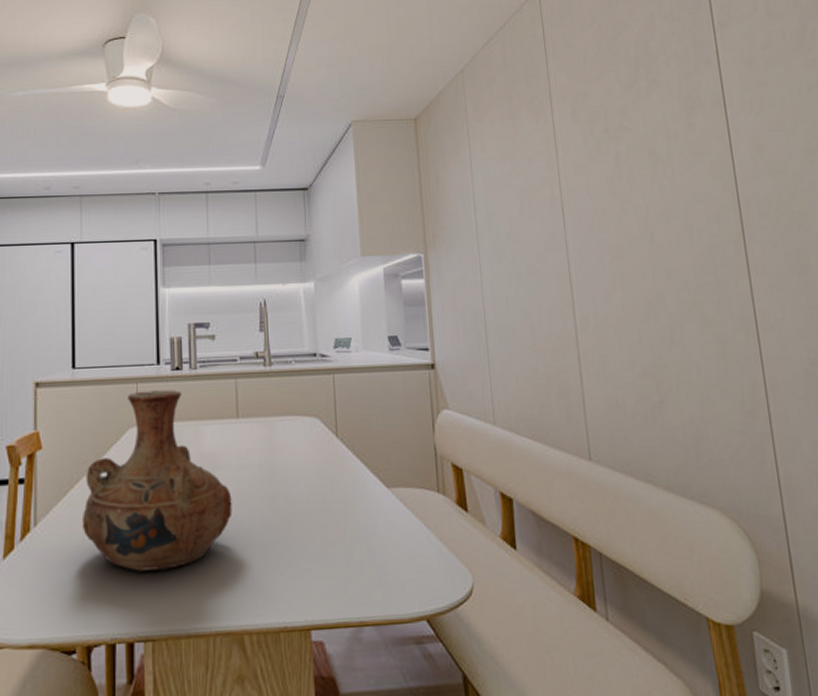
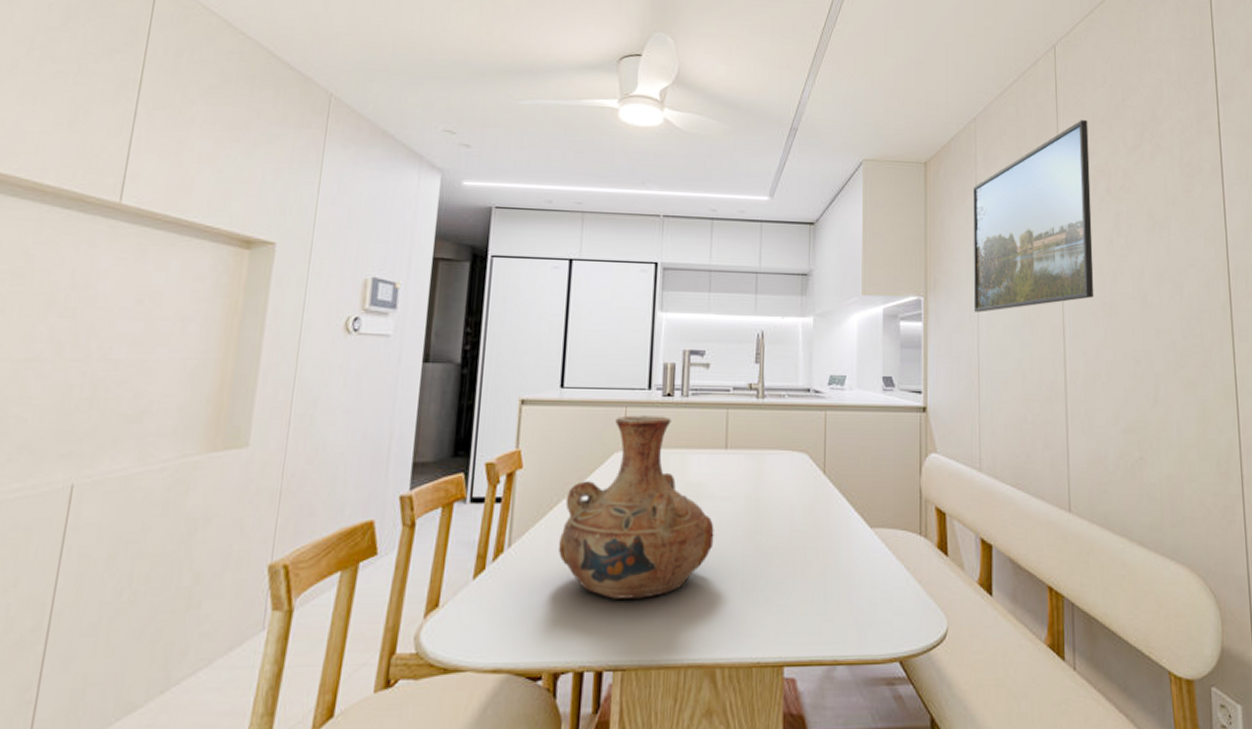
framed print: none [466,62,599,265] -> present [973,120,1094,312]

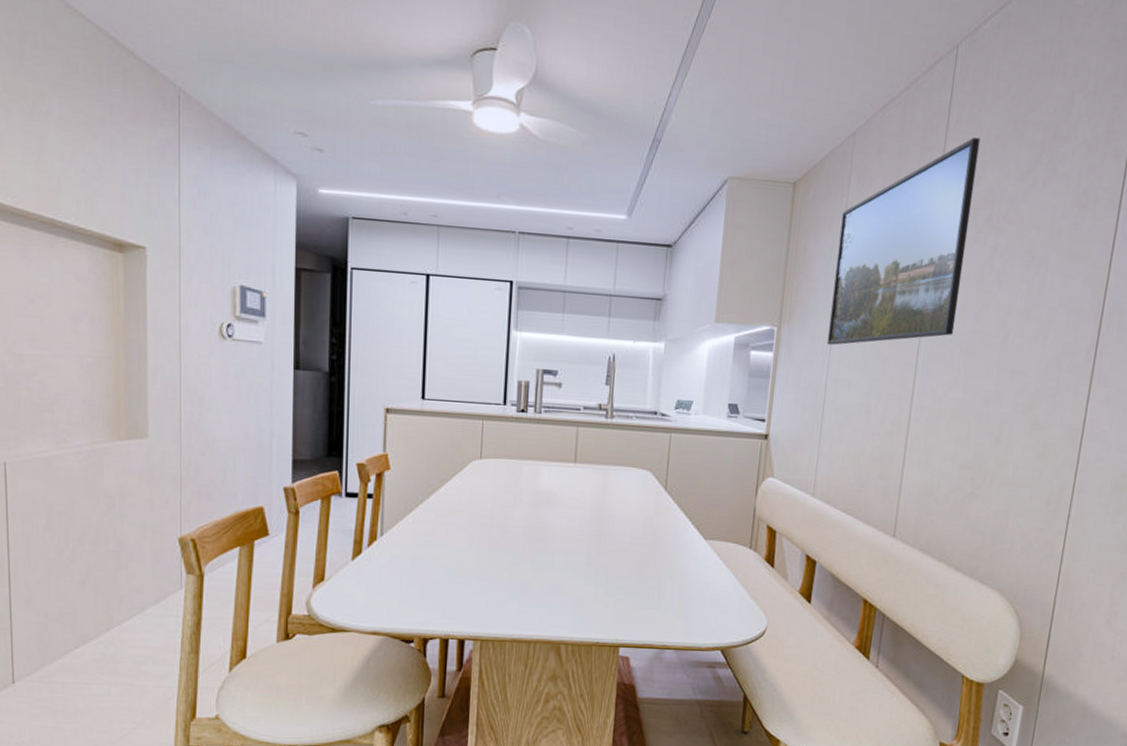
vase: present [559,415,714,599] -> none [425,427,562,585]

